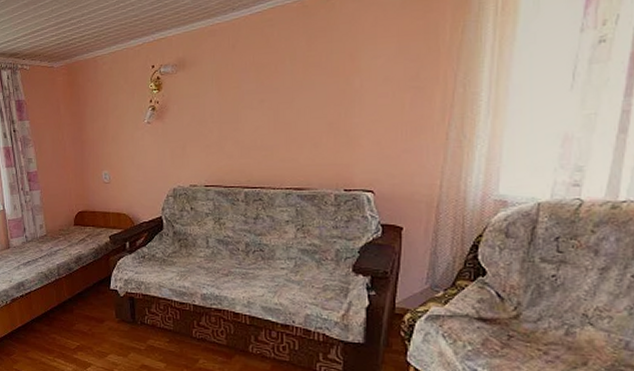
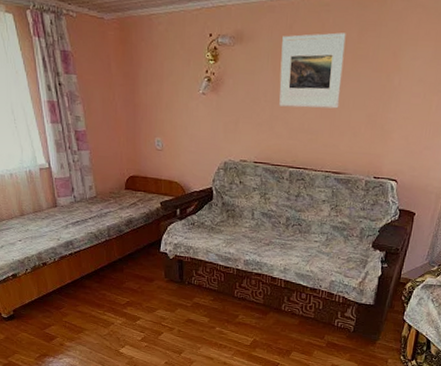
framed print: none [226,44,294,125] -> present [279,32,346,109]

